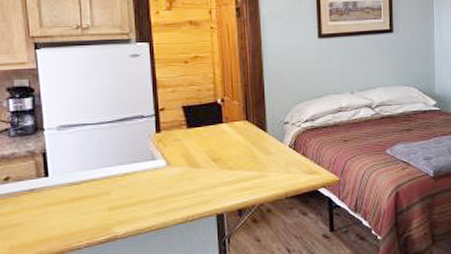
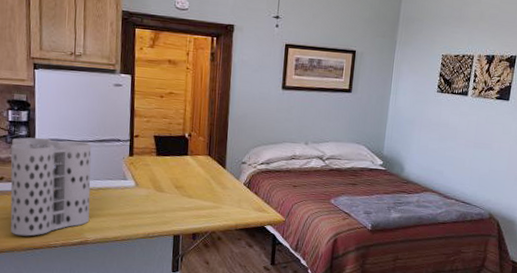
utensil holder: none [15,123,118,243] -> present [10,137,92,236]

